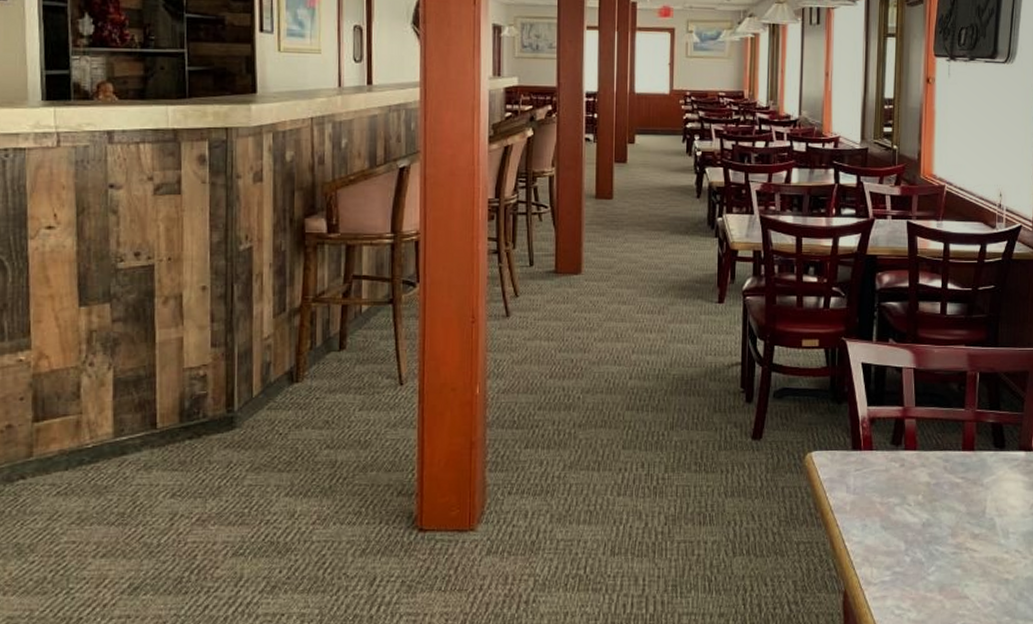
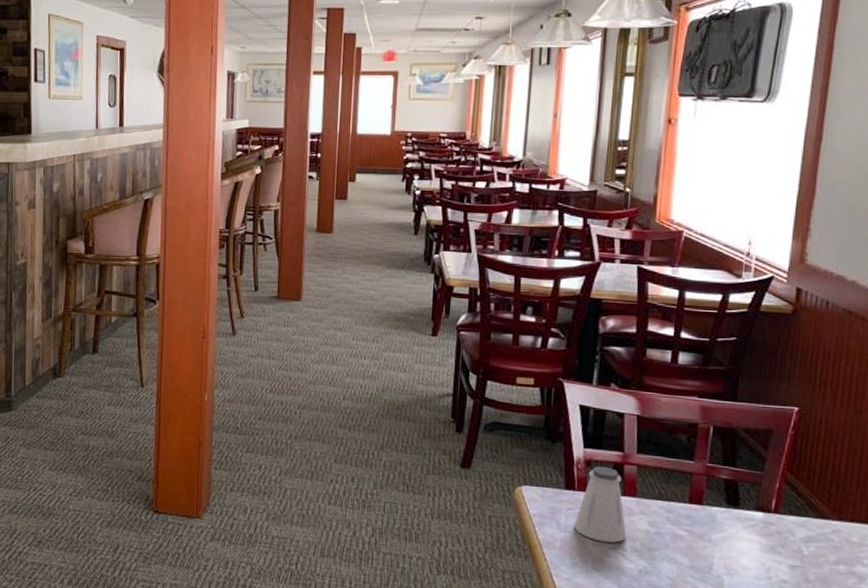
saltshaker: none [862,422,910,500] -> present [574,466,627,543]

